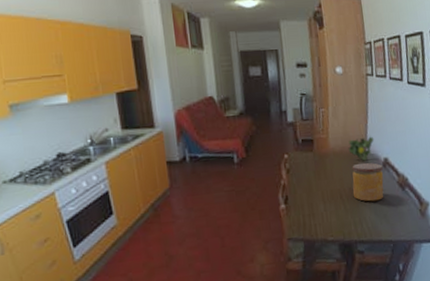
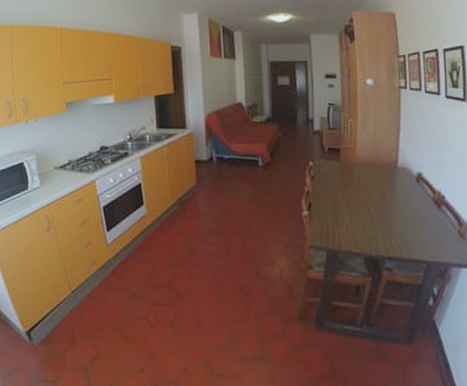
flowering plant: present [348,136,374,161] -> none [377,149,407,174]
jar: present [352,162,384,202] -> none [381,175,417,217]

